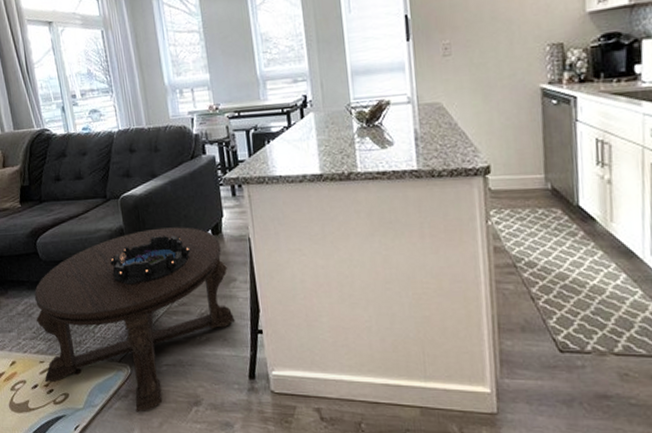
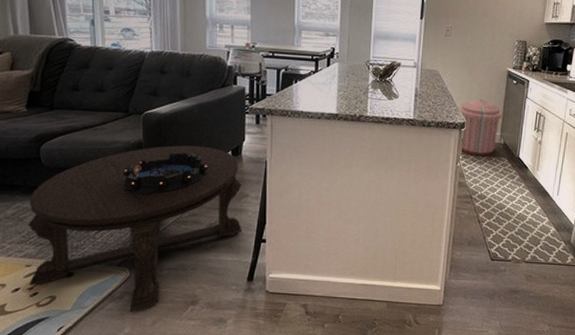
trash can: none [477,132,543,209] -> present [458,99,502,156]

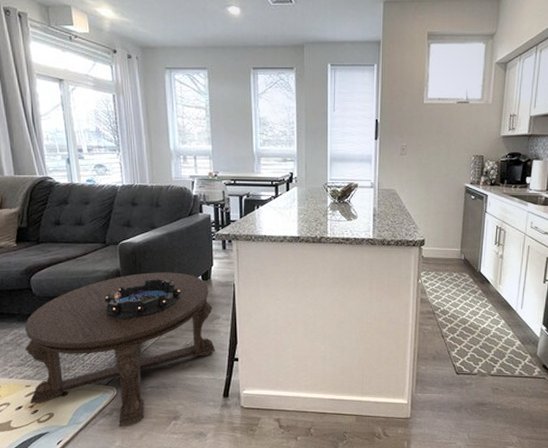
trash can: present [458,99,502,156] -> none [417,216,461,272]

